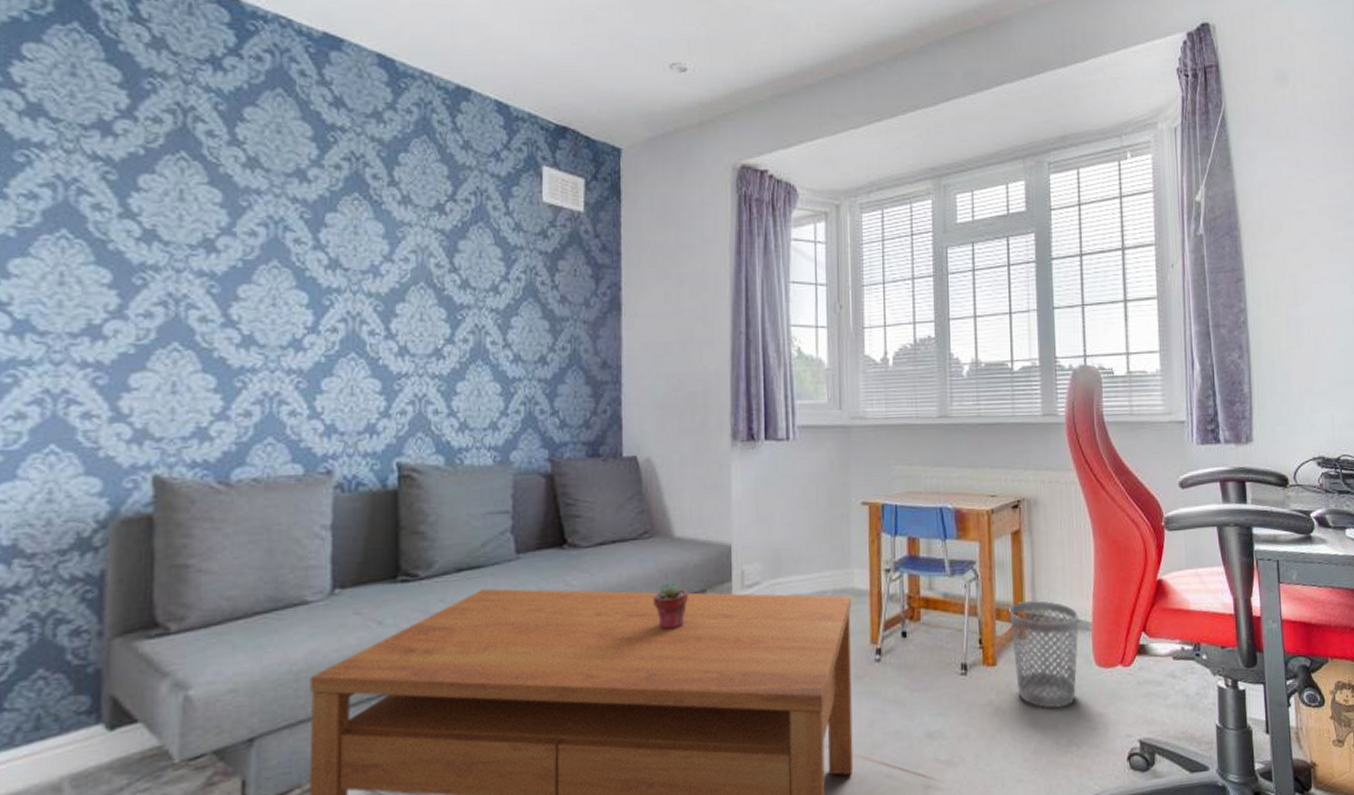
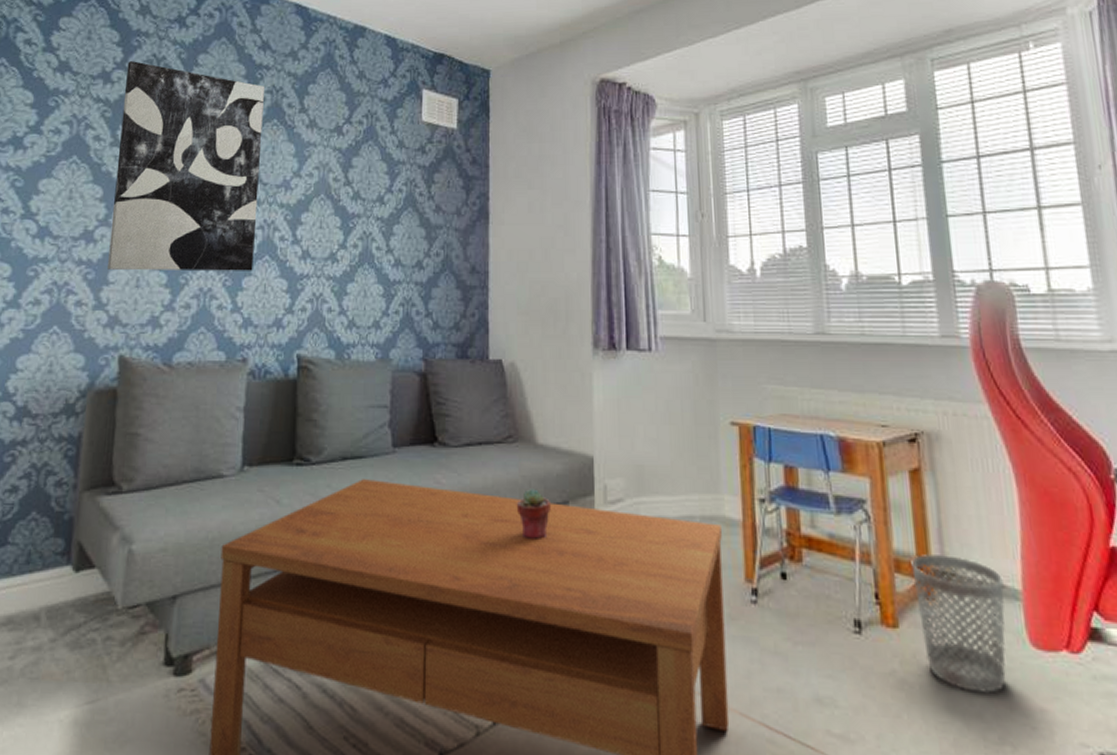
wall art: none [127,109,339,373] -> present [108,61,264,271]

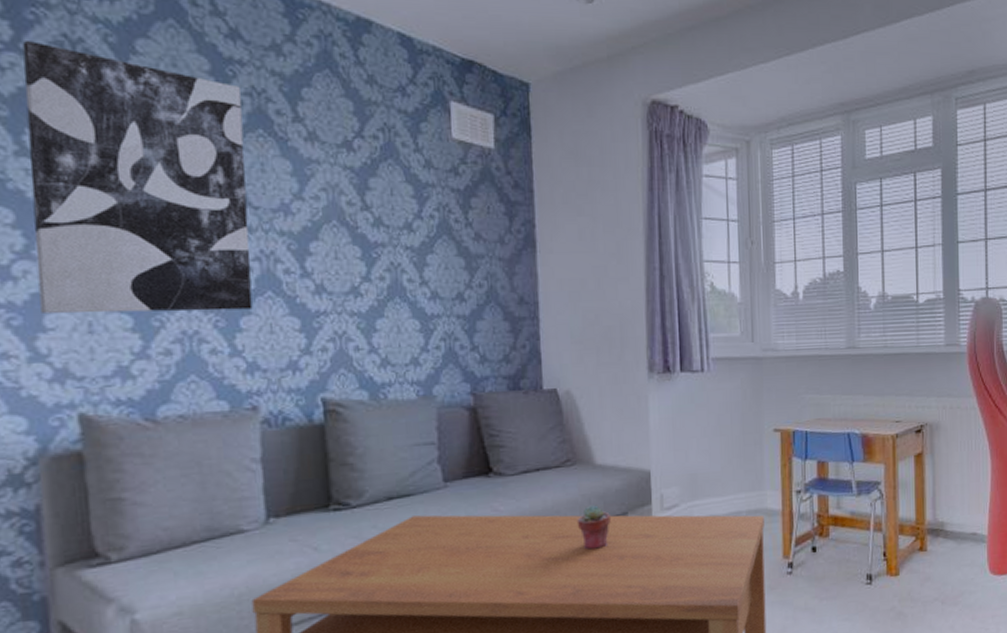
wastebasket: present [911,553,1006,693] -> none [911,516,975,612]

